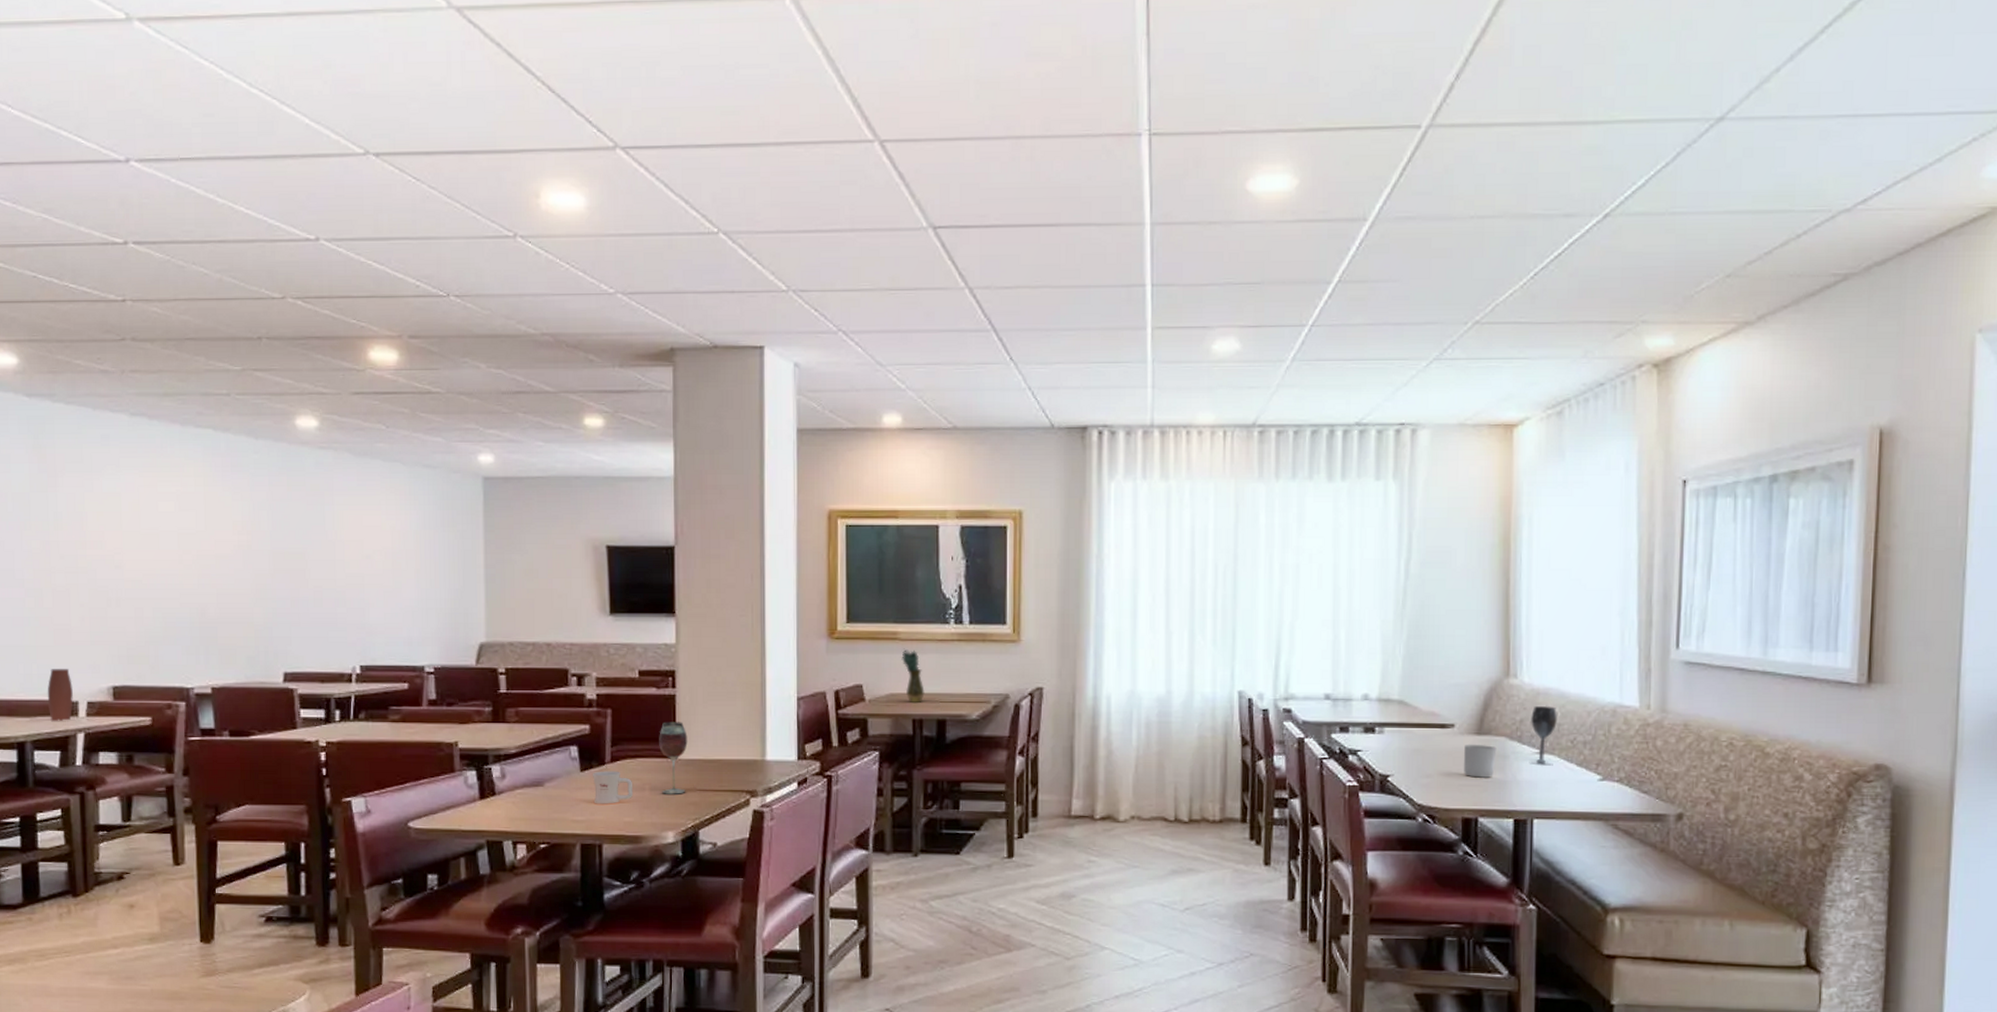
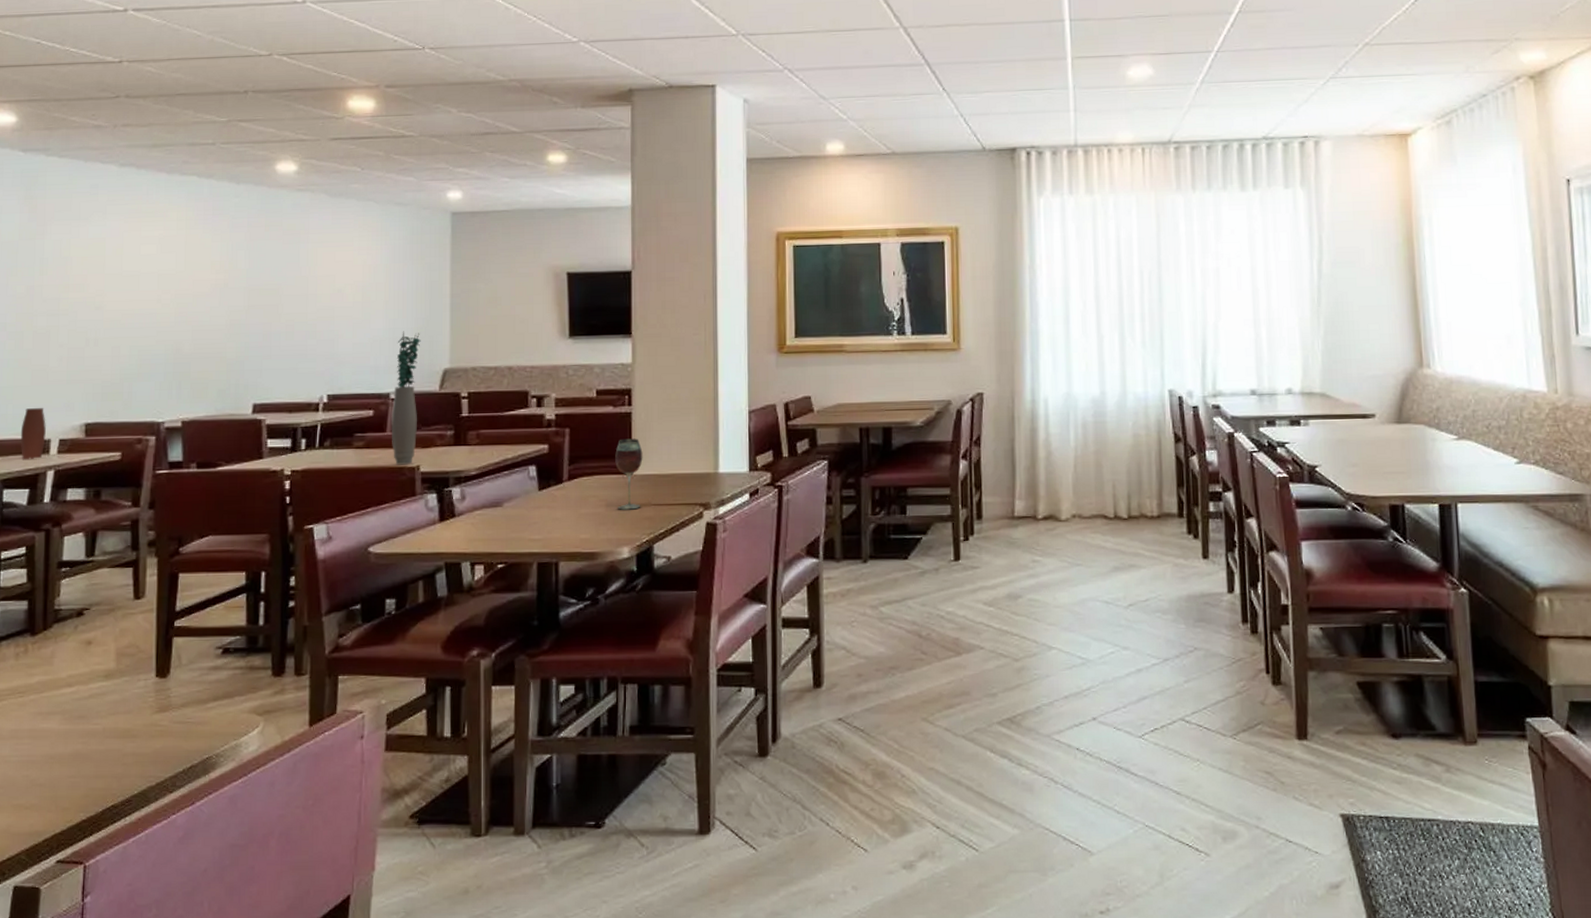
vase: none [427,602,455,740] -> present [391,331,421,465]
mug: present [592,771,634,805] -> none [549,489,590,523]
vase: present [901,648,925,703] -> none [847,360,871,412]
mug: present [1463,744,1497,778] -> none [1385,432,1417,465]
wine glass: present [1529,705,1557,766] -> none [1446,393,1472,451]

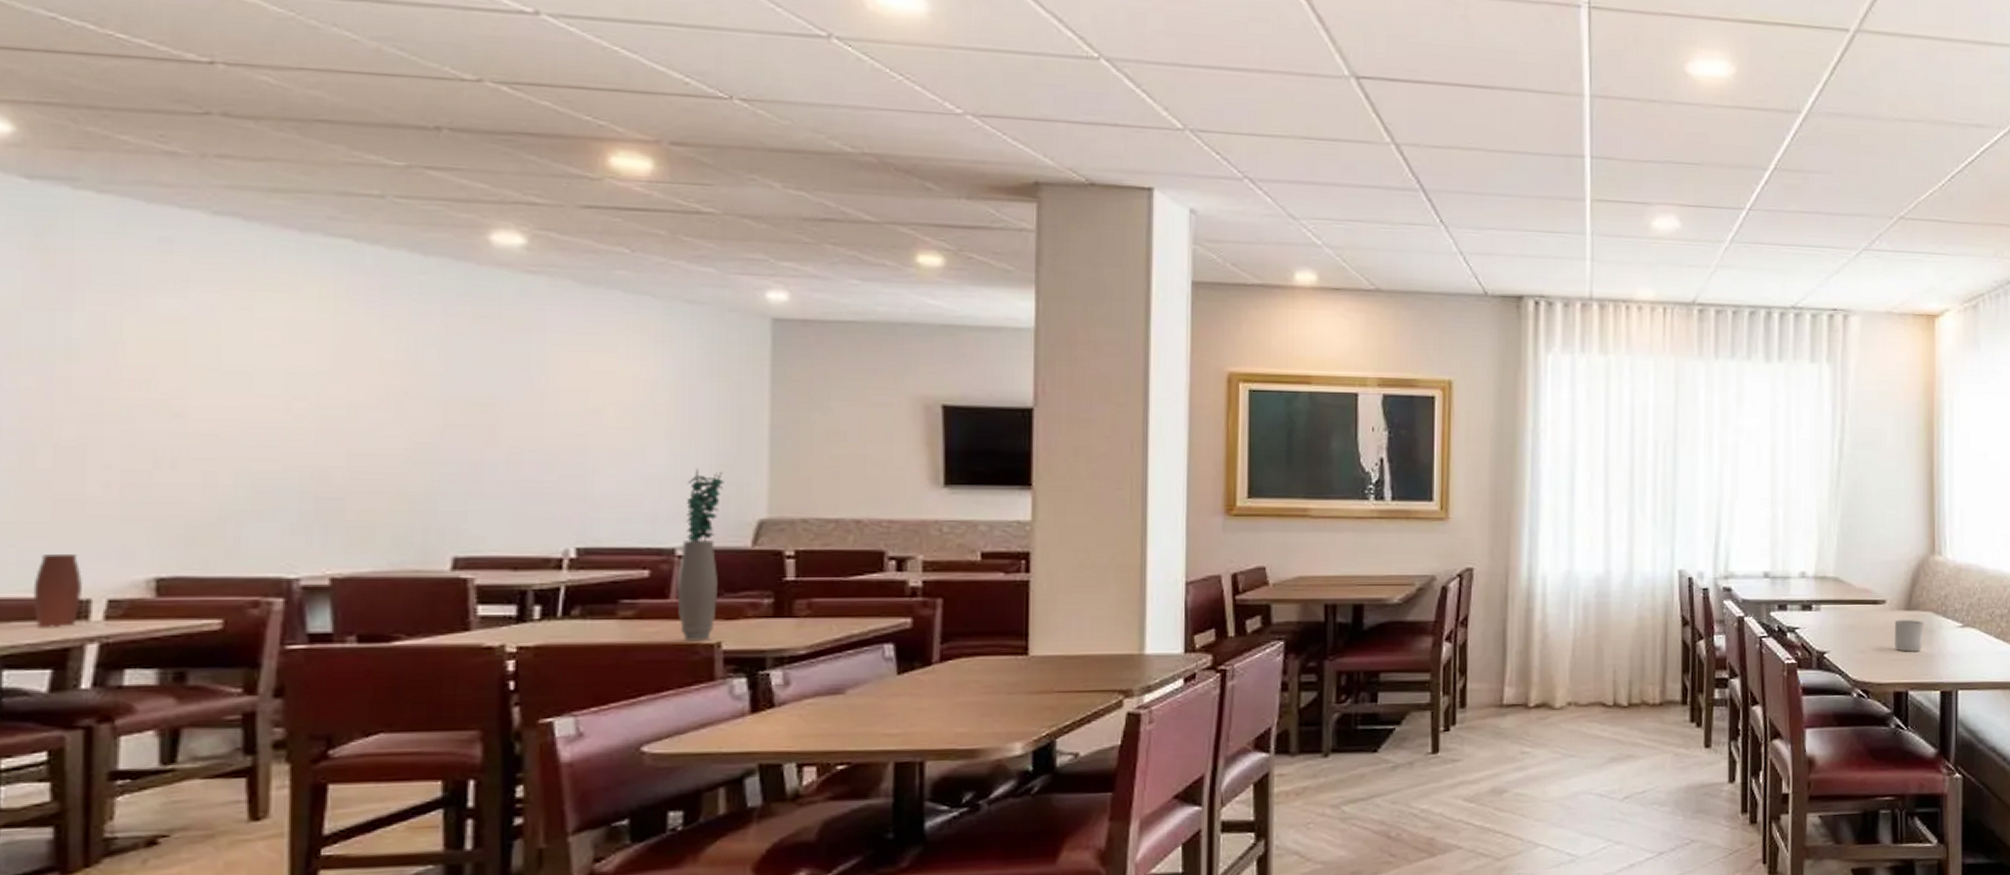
wineglass: present [615,438,643,510] -> none [1006,612,1044,698]
mug: none [1385,432,1417,465] -> present [1894,619,1924,652]

